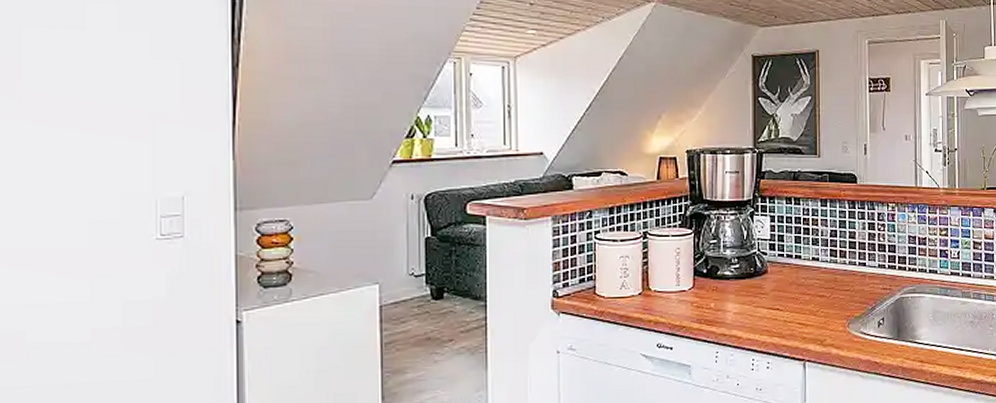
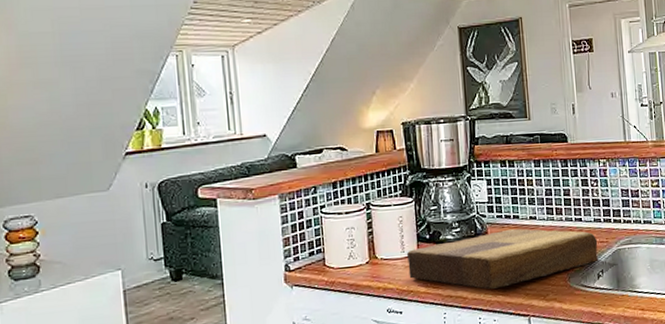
cutting board: none [681,268,881,330] -> present [406,228,599,289]

